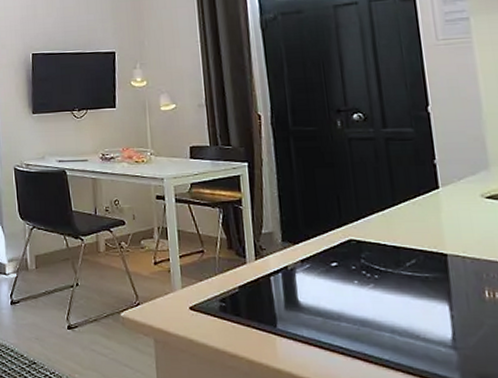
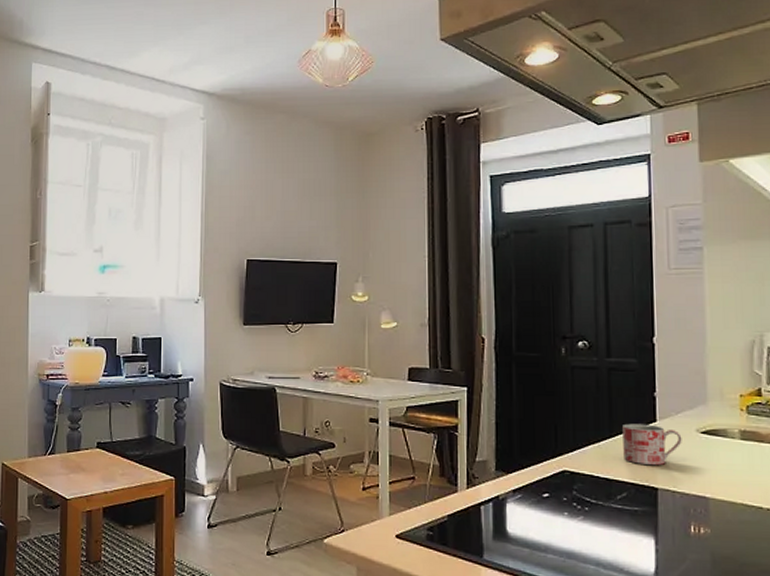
mug: none [405,191,468,231] -> present [622,423,682,465]

